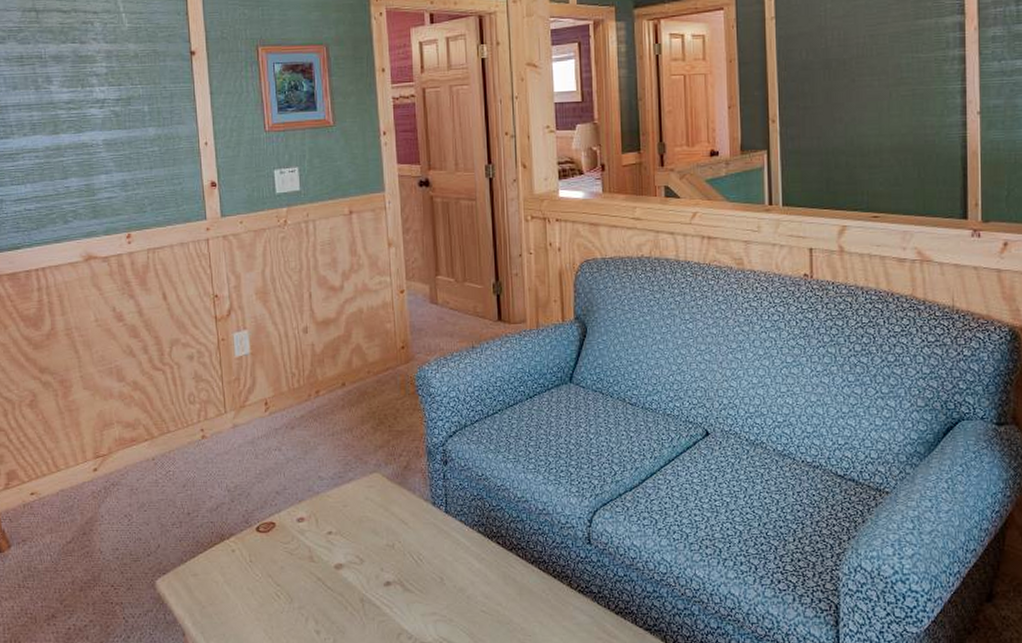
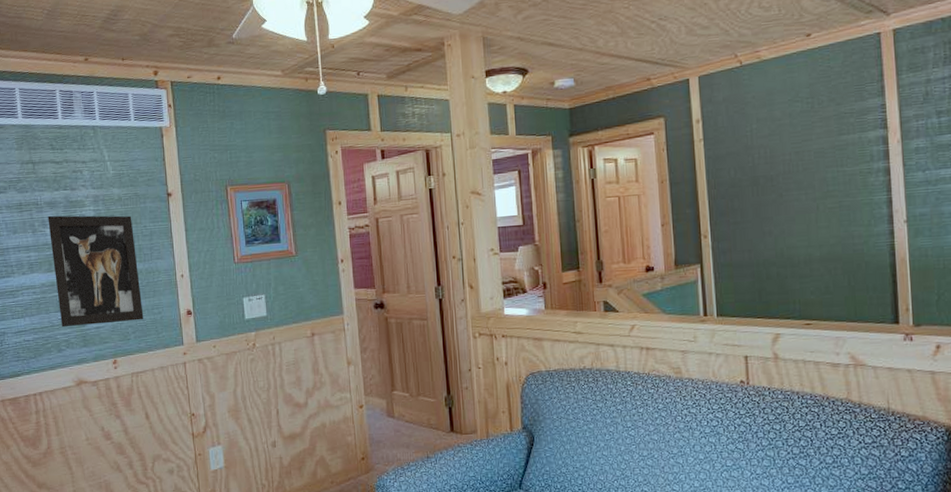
wall art: none [53,71,162,197] -> present [48,215,144,328]

